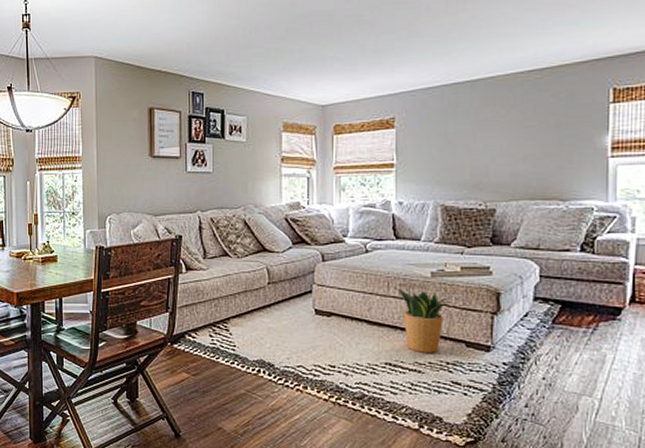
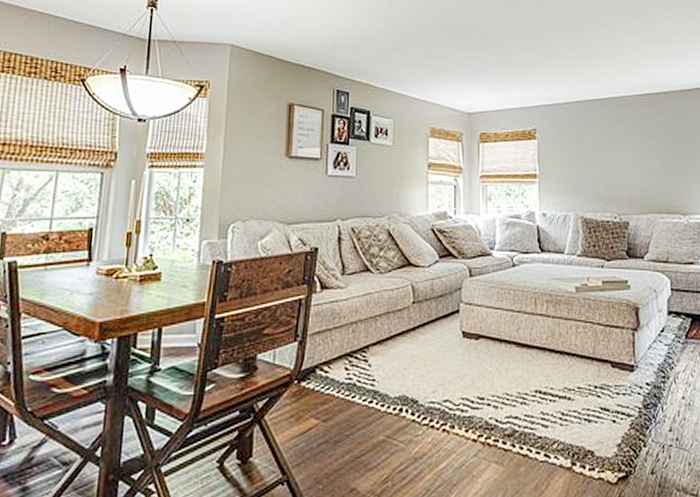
potted plant: present [394,286,454,353] -> none [541,303,598,376]

